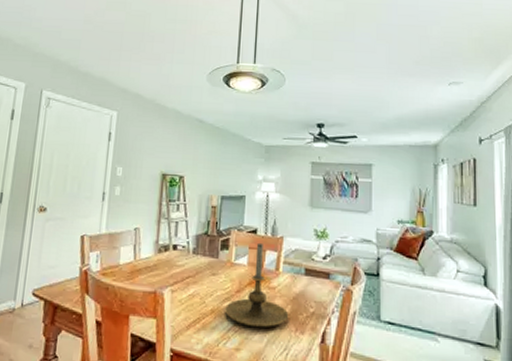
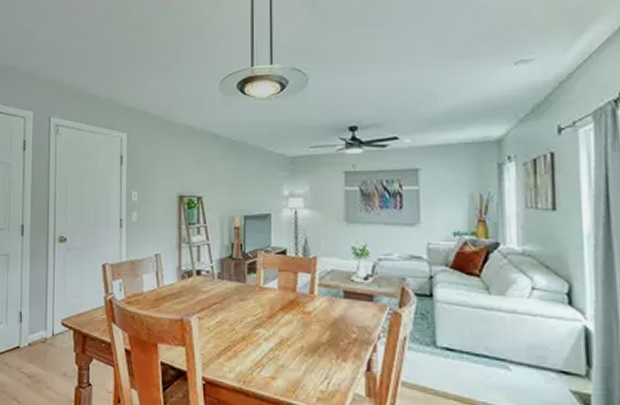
candle holder: present [225,242,289,328] -> none [257,264,328,356]

